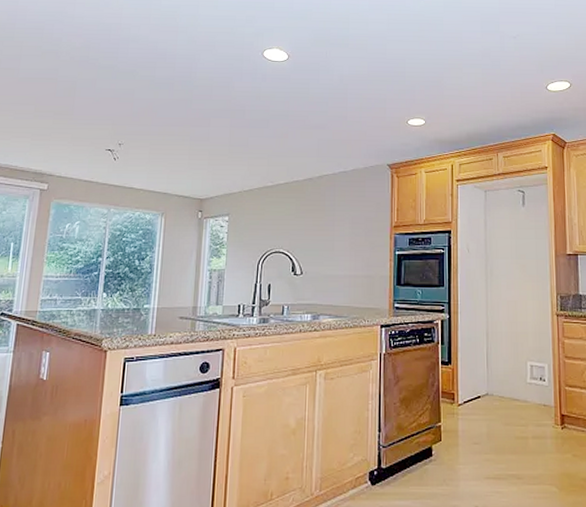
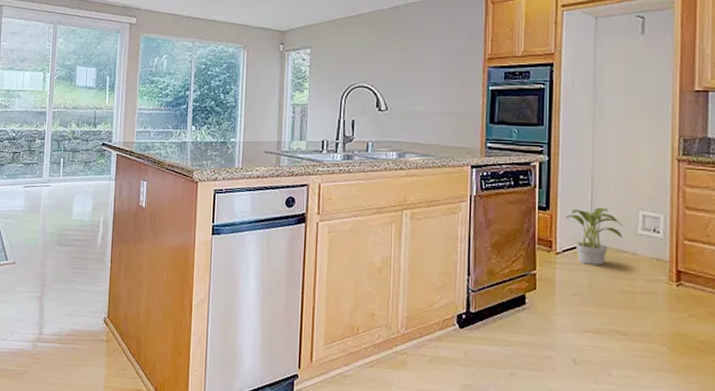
potted plant: none [466,359,514,414] -> present [566,207,622,265]

